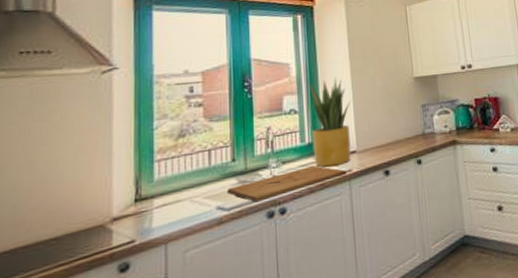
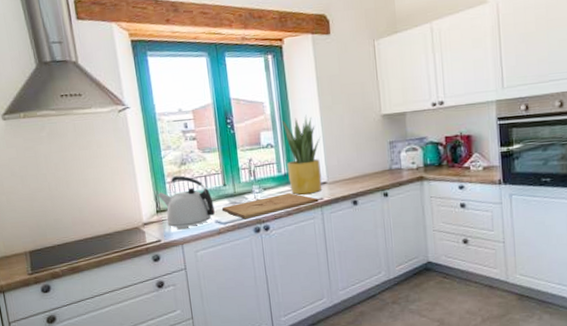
kettle: none [140,150,217,224] -> present [158,175,215,230]

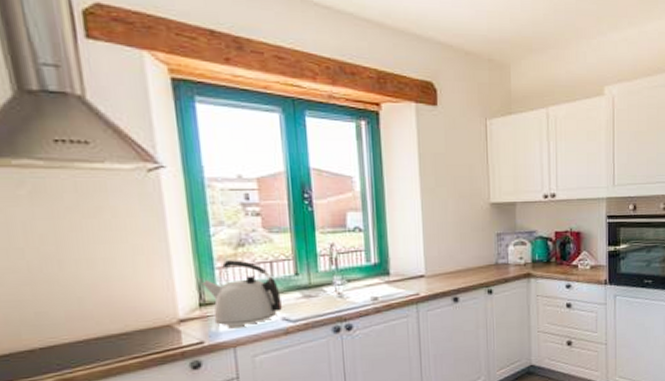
cutting board: present [221,193,319,220] -> none [291,286,414,317]
planter: present [281,114,322,195] -> none [374,195,421,289]

